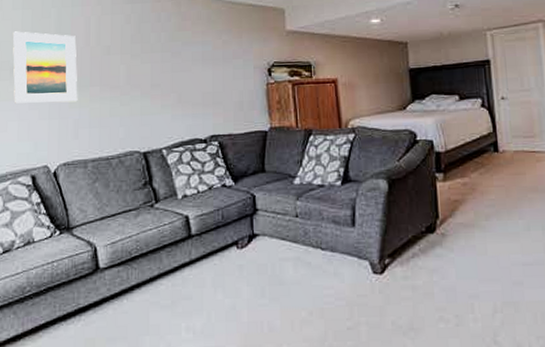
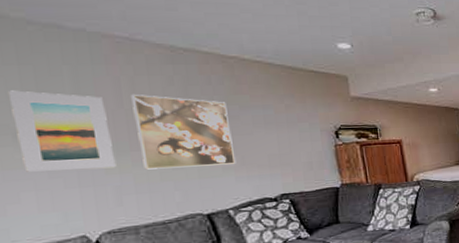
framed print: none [96,32,174,105] -> present [131,94,236,170]

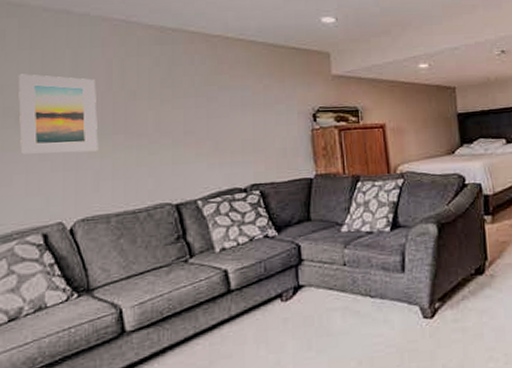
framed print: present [131,94,236,170] -> none [120,75,210,154]

